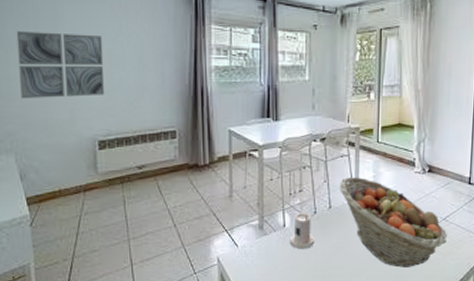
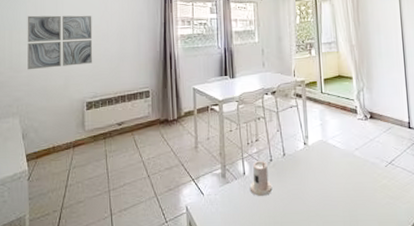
fruit basket: present [340,177,447,267] -> none [291,125,395,212]

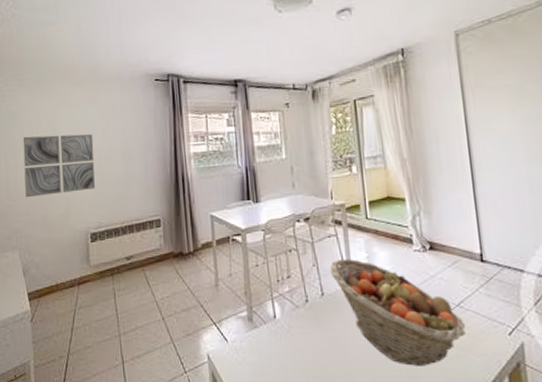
candle: present [249,161,273,196] -> none [282,302,310,344]
fruit basket: none [291,125,395,212] -> present [330,259,466,366]

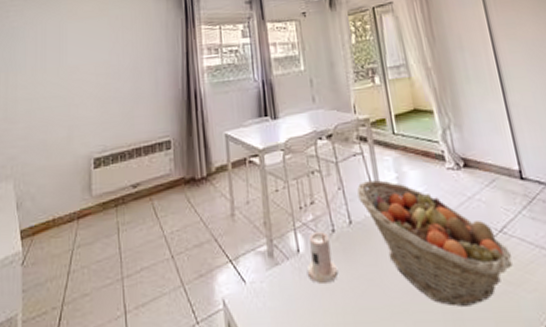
wall art: present [23,134,96,198] -> none [25,49,102,121]
candle: none [282,302,310,344] -> present [306,232,339,283]

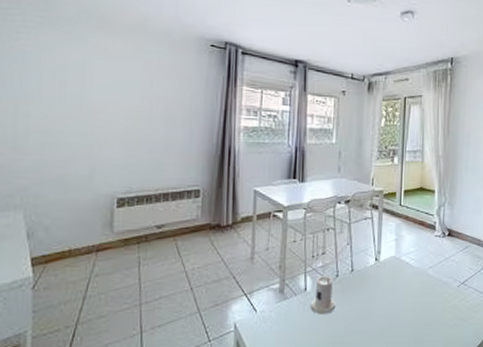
fruit basket: present [357,180,513,307] -> none [362,240,466,333]

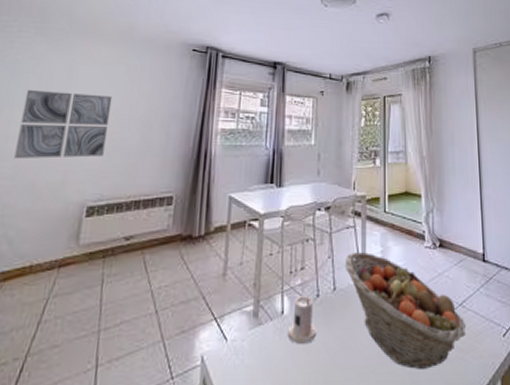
wall art: none [38,83,131,153] -> present [14,89,113,159]
fruit basket: none [362,240,466,333] -> present [345,252,466,369]

